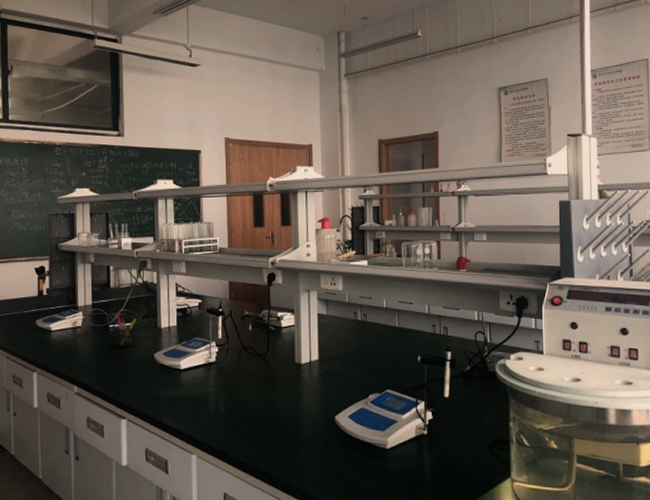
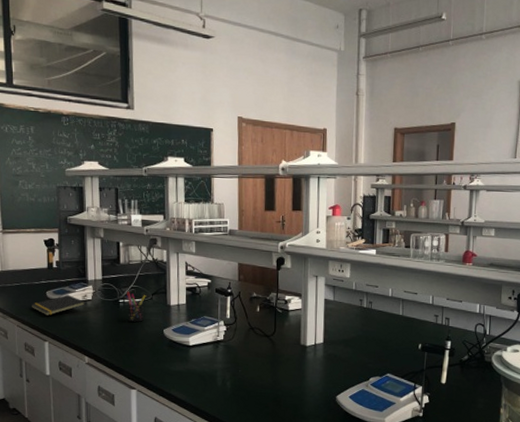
notepad: none [20,321,76,345] -> present [31,294,86,316]

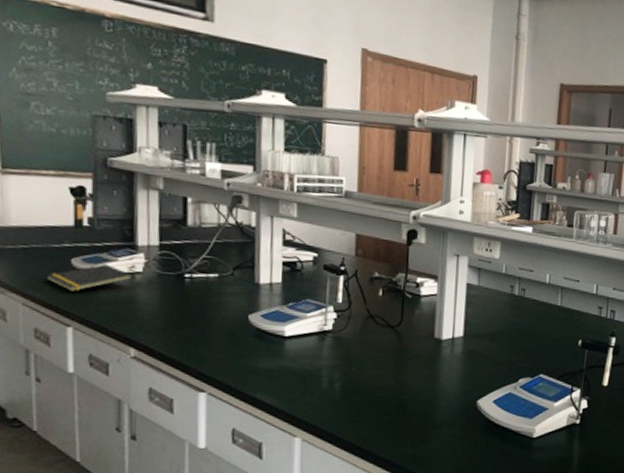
pen holder: present [126,291,146,322] -> none [194,263,225,304]

